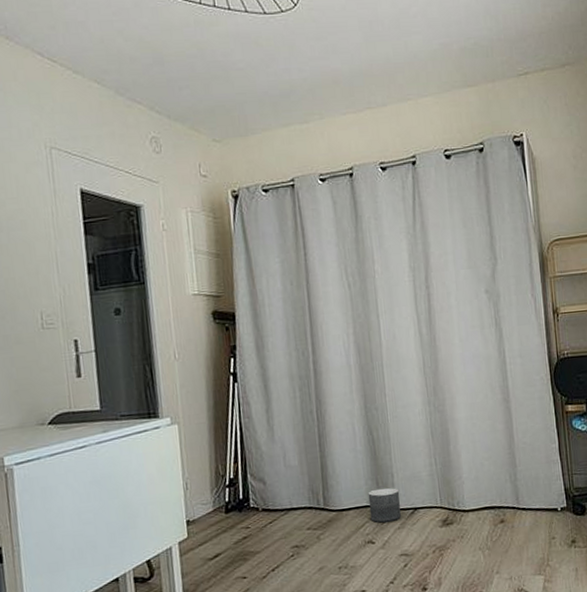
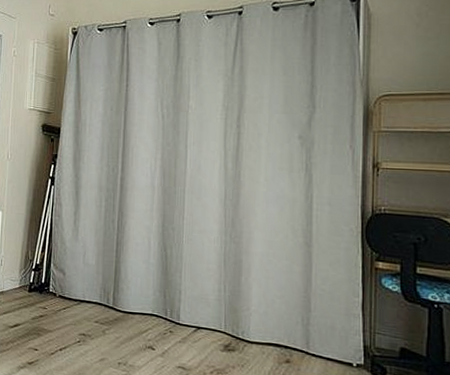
planter: present [368,487,401,523] -> none [154,301,185,334]

